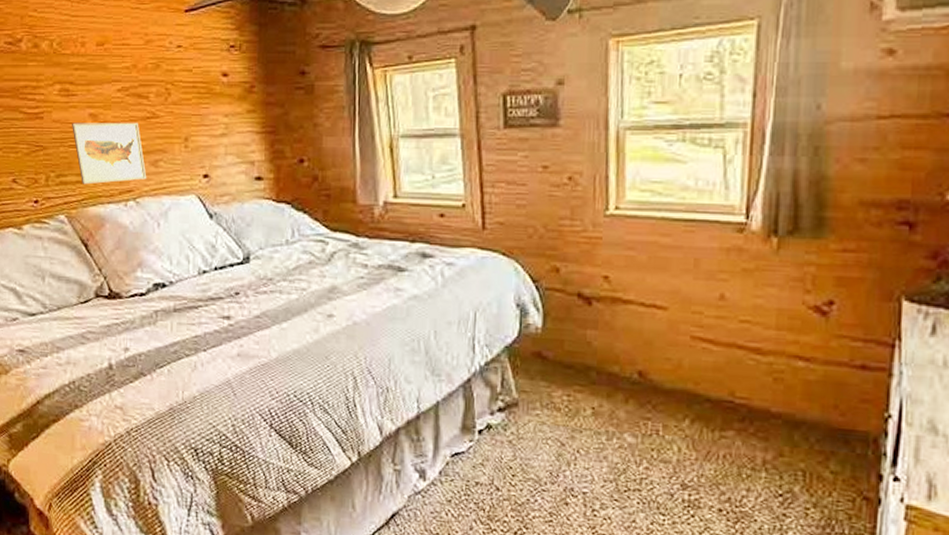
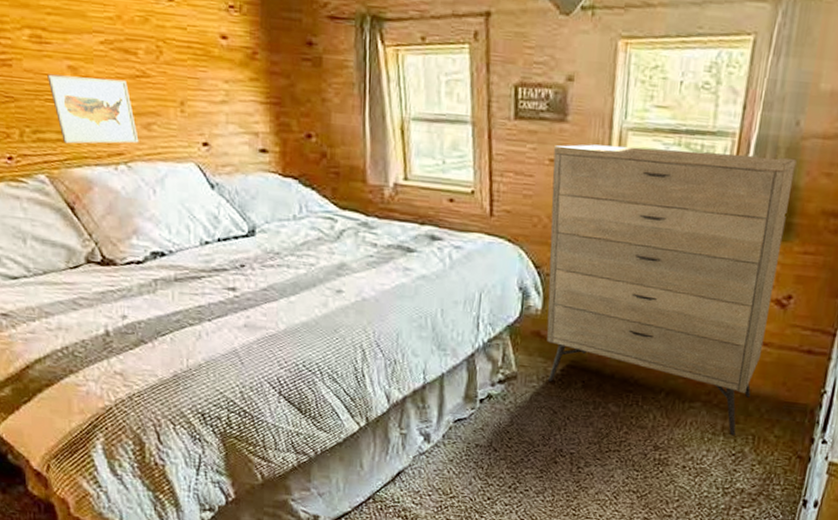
dresser: none [546,145,822,472] -> present [547,144,797,436]

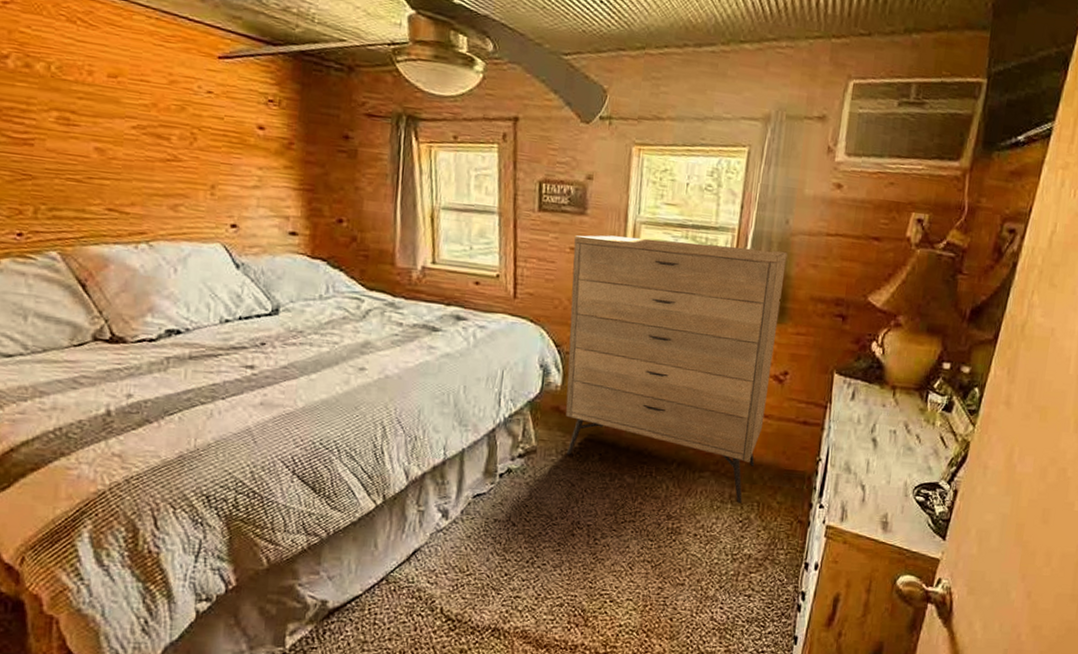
wall art: present [47,74,139,144] -> none [71,154,164,223]

